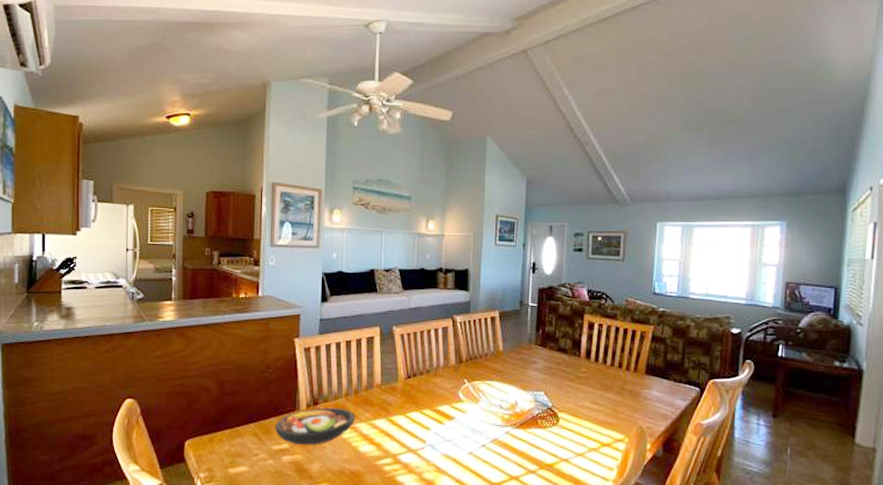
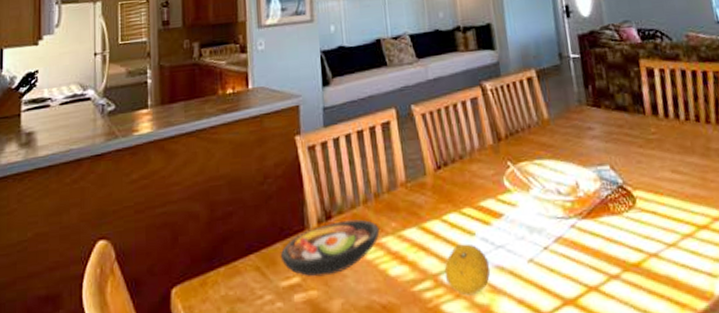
fruit: none [402,435,438,472] -> present [444,244,491,296]

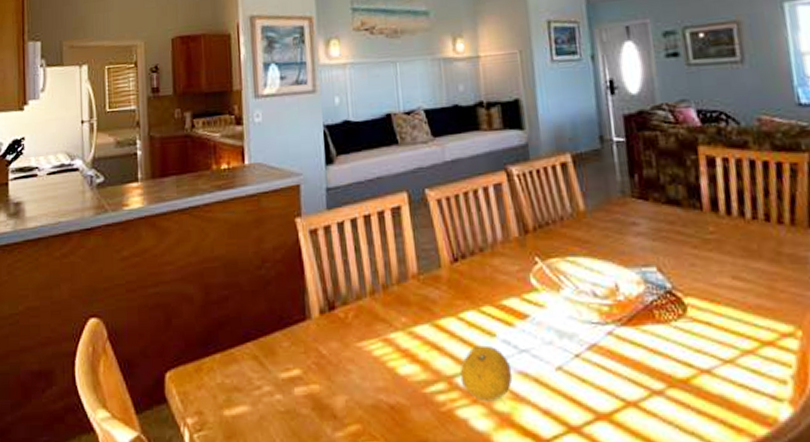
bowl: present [280,219,380,277] -> none [279,312,388,371]

